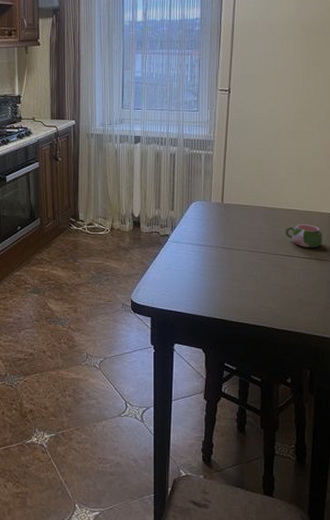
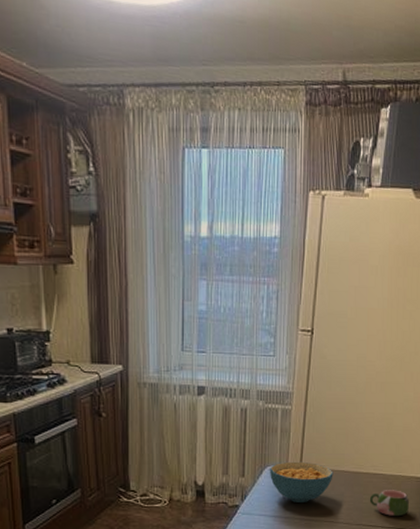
cereal bowl: none [196,198,252,233] -> present [270,461,333,503]

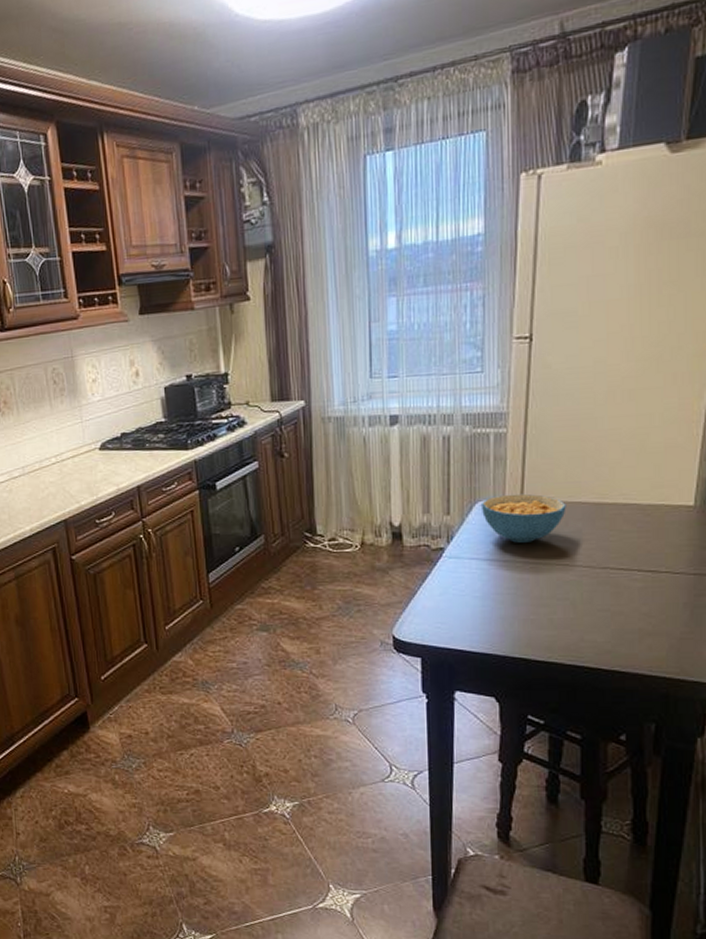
mug: present [369,490,409,517] -> none [618,523,677,558]

